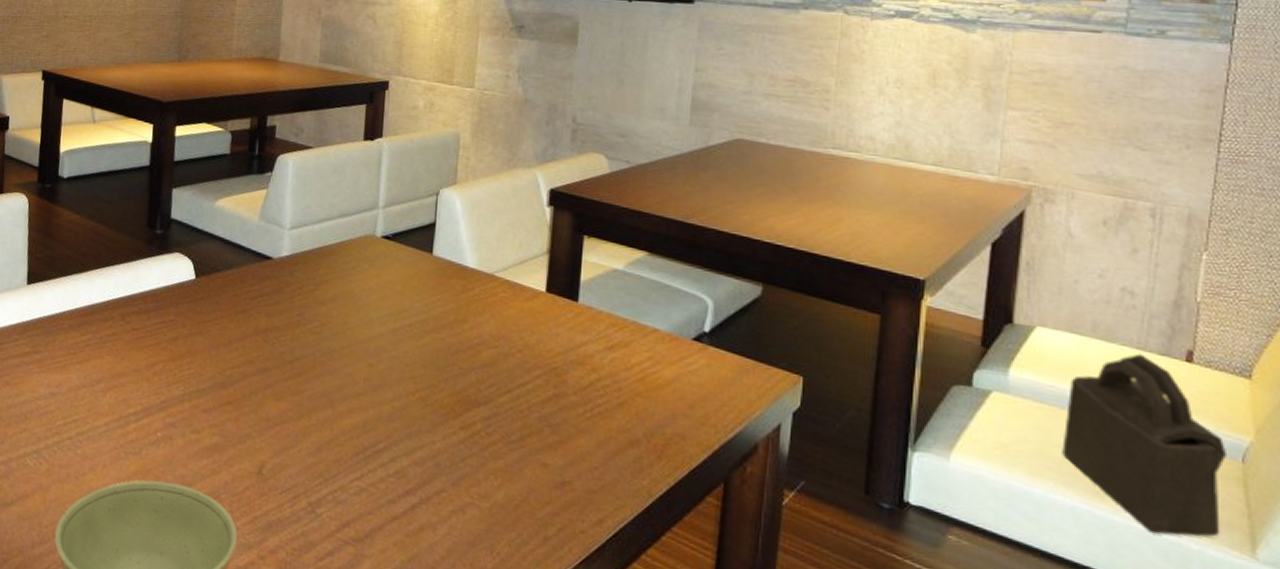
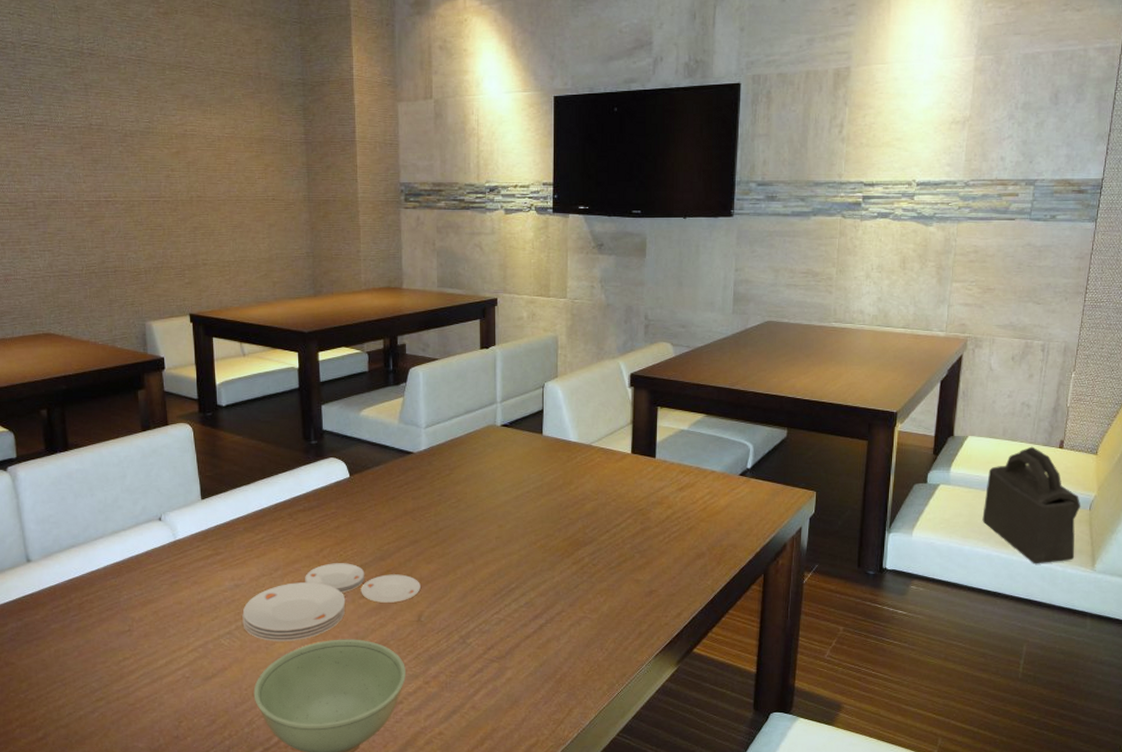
plate: none [53,382,266,475] -> present [242,563,421,642]

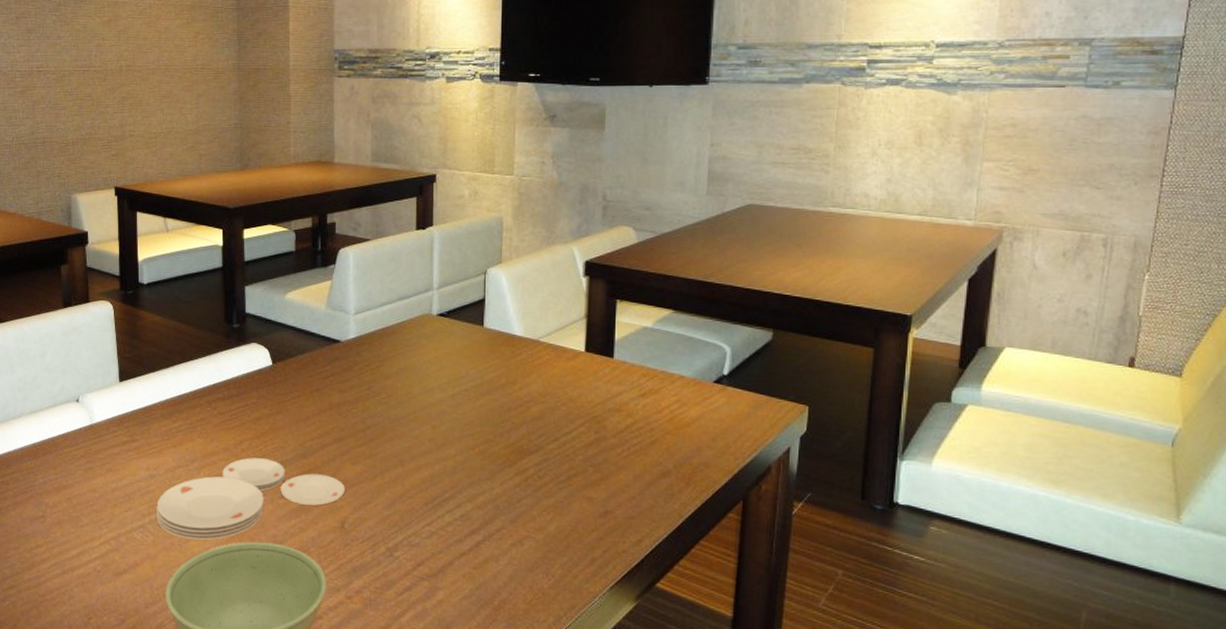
handbag: present [982,446,1081,564] -> none [1025,363,1160,510]

